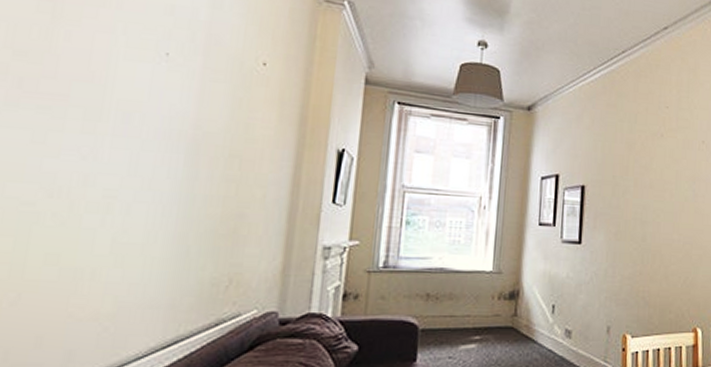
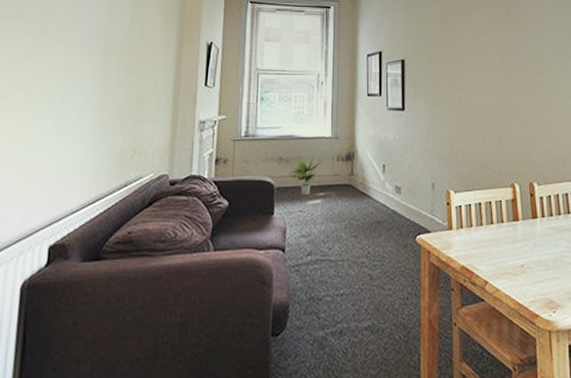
plant: none [435,291,481,338] -> present [287,154,323,195]

